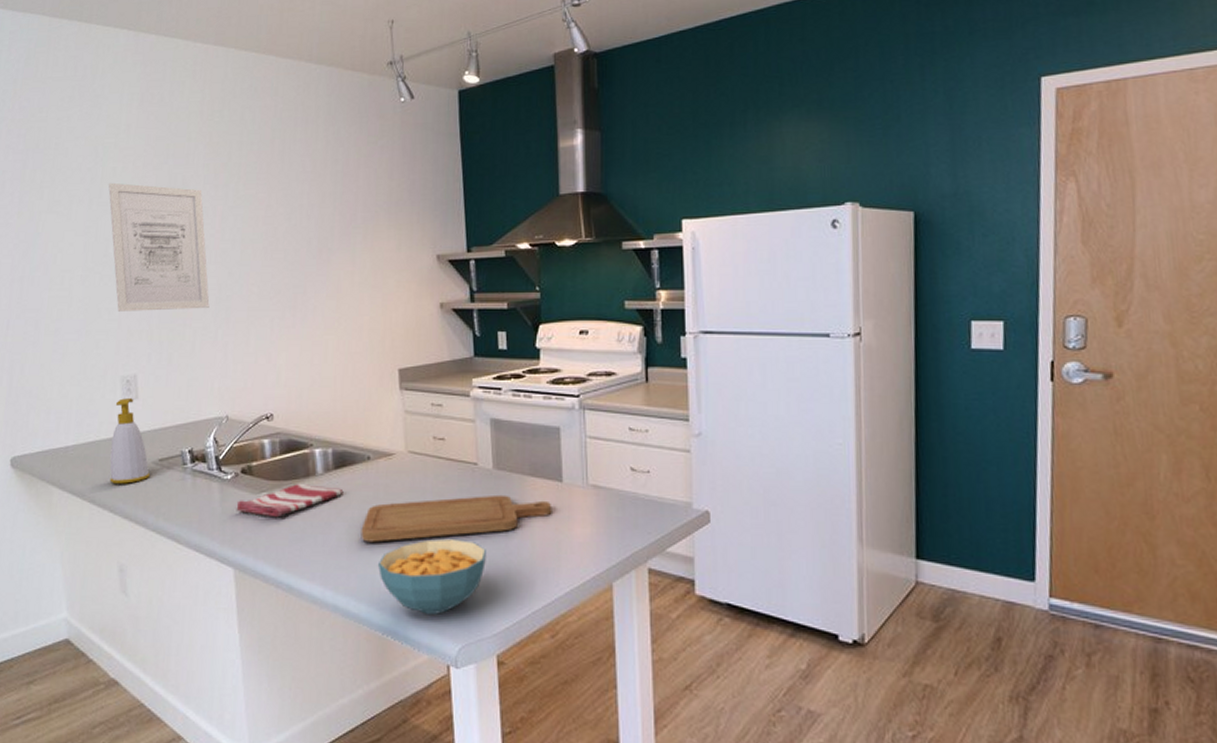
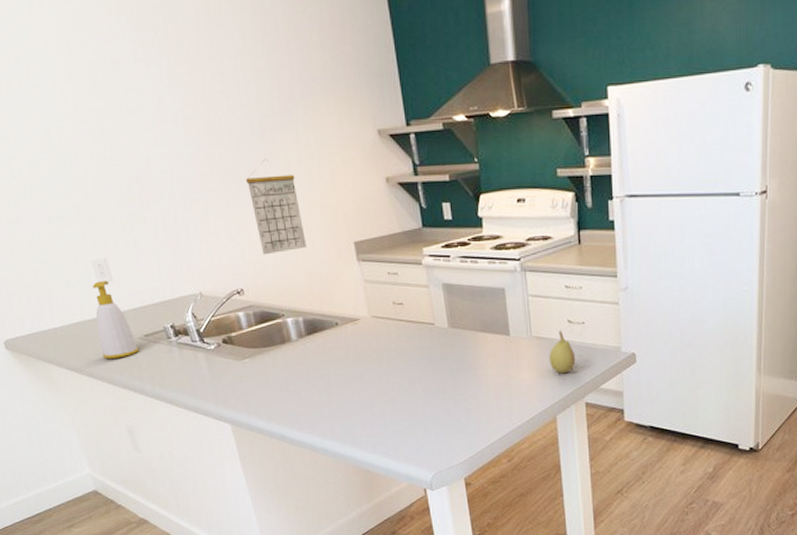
wall art: present [108,182,210,312] -> none [35,63,164,198]
dish towel: present [236,483,344,518] -> none [223,349,318,380]
calendar: none [294,279,348,378] -> present [246,158,306,255]
chopping board: present [361,494,552,543] -> none [338,349,503,396]
cereal bowl: present [378,538,486,614] -> none [357,388,449,450]
fruit: none [606,479,638,531] -> present [548,330,576,374]

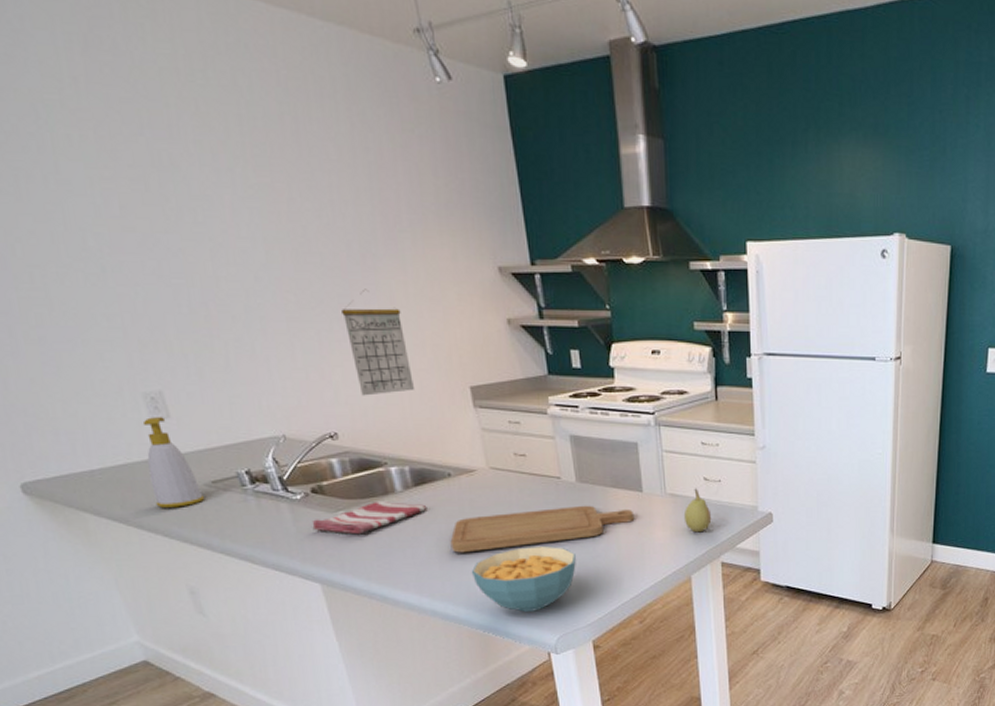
dish towel: none [223,349,318,380] -> present [311,500,427,535]
chopping board: none [338,349,503,396] -> present [450,505,635,553]
cereal bowl: none [357,388,449,450] -> present [472,545,576,612]

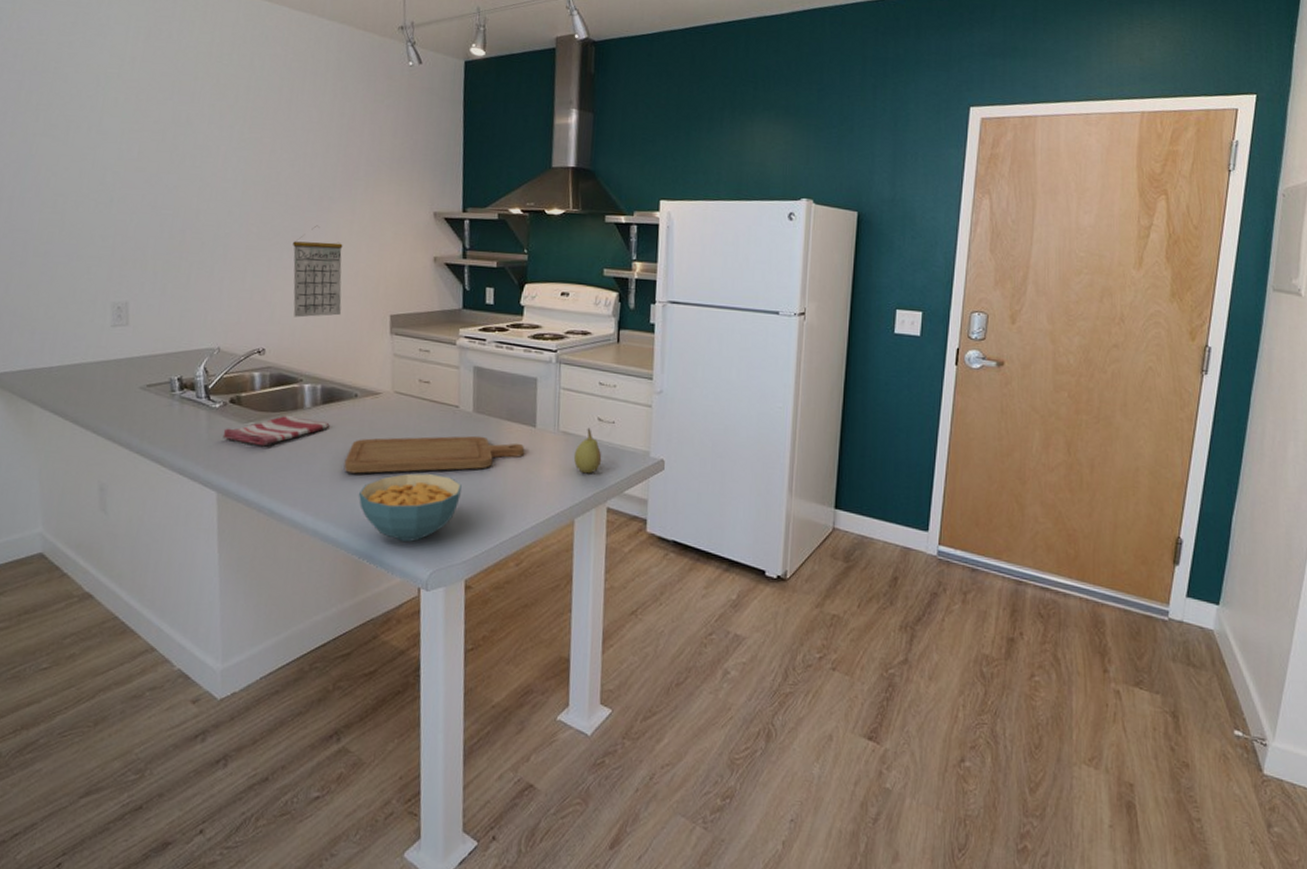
soap bottle: present [142,417,204,508] -> none [94,324,136,407]

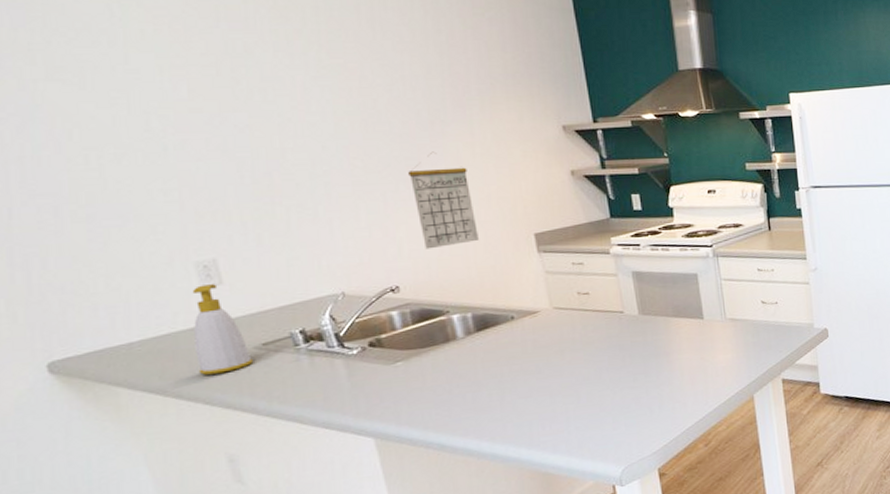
soap bottle: none [94,324,136,407] -> present [192,284,252,375]
dish towel: present [222,415,330,447] -> none [367,348,490,385]
chopping board: present [344,435,525,474] -> none [512,335,697,394]
cereal bowl: present [359,473,462,542] -> none [535,378,640,447]
fruit: present [573,428,602,474] -> none [743,311,771,353]

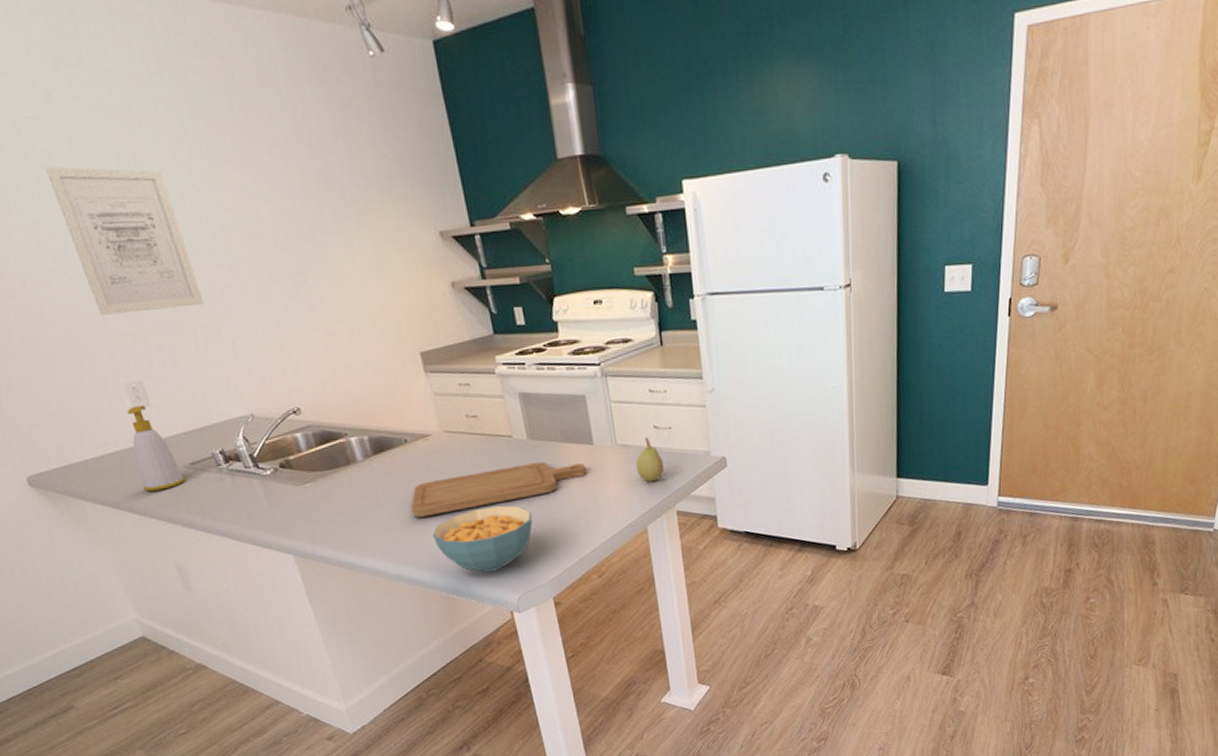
wall art: none [137,47,303,192] -> present [45,166,204,315]
calendar: present [408,151,478,249] -> none [296,265,368,370]
chopping board: none [512,335,697,394] -> present [410,461,587,518]
cereal bowl: none [535,378,640,447] -> present [433,505,533,572]
fruit: none [743,311,771,353] -> present [635,437,665,483]

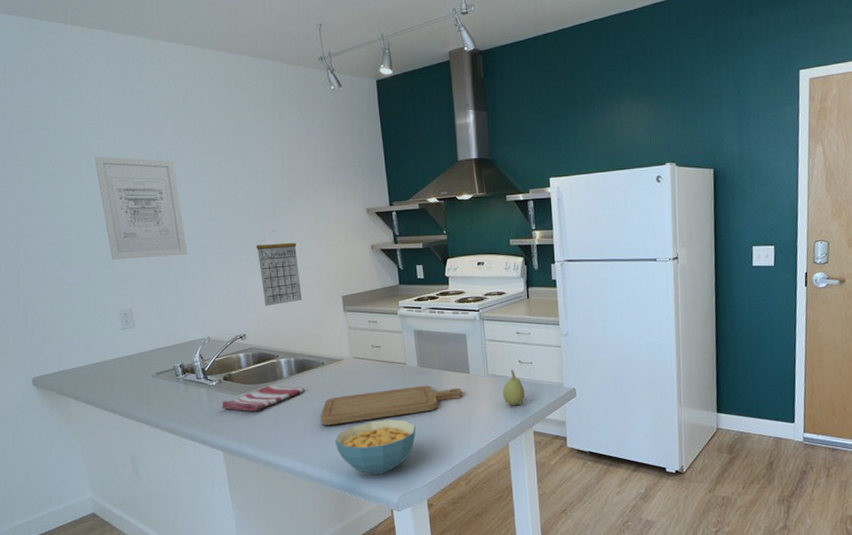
soap bottle: present [126,405,185,491] -> none [116,327,149,394]
dish towel: none [282,470,388,505] -> present [221,385,305,412]
calendar: none [296,265,368,370] -> present [256,230,302,306]

